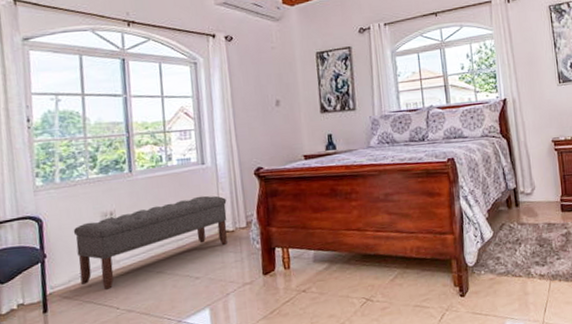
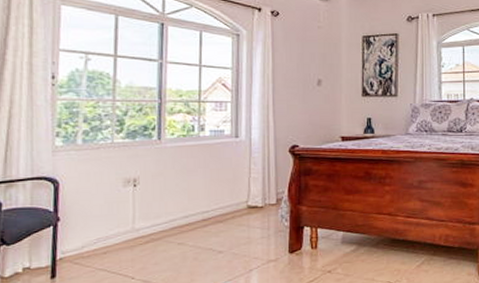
bench: present [73,195,227,289] -> none [91,169,258,258]

